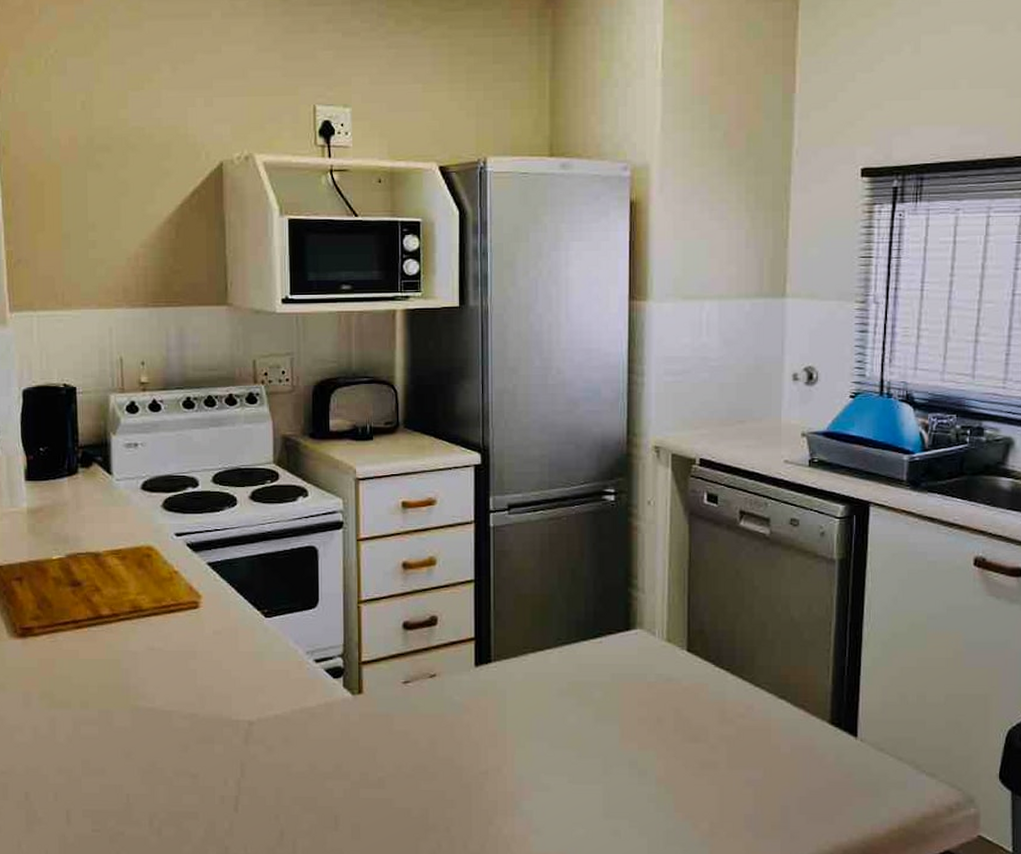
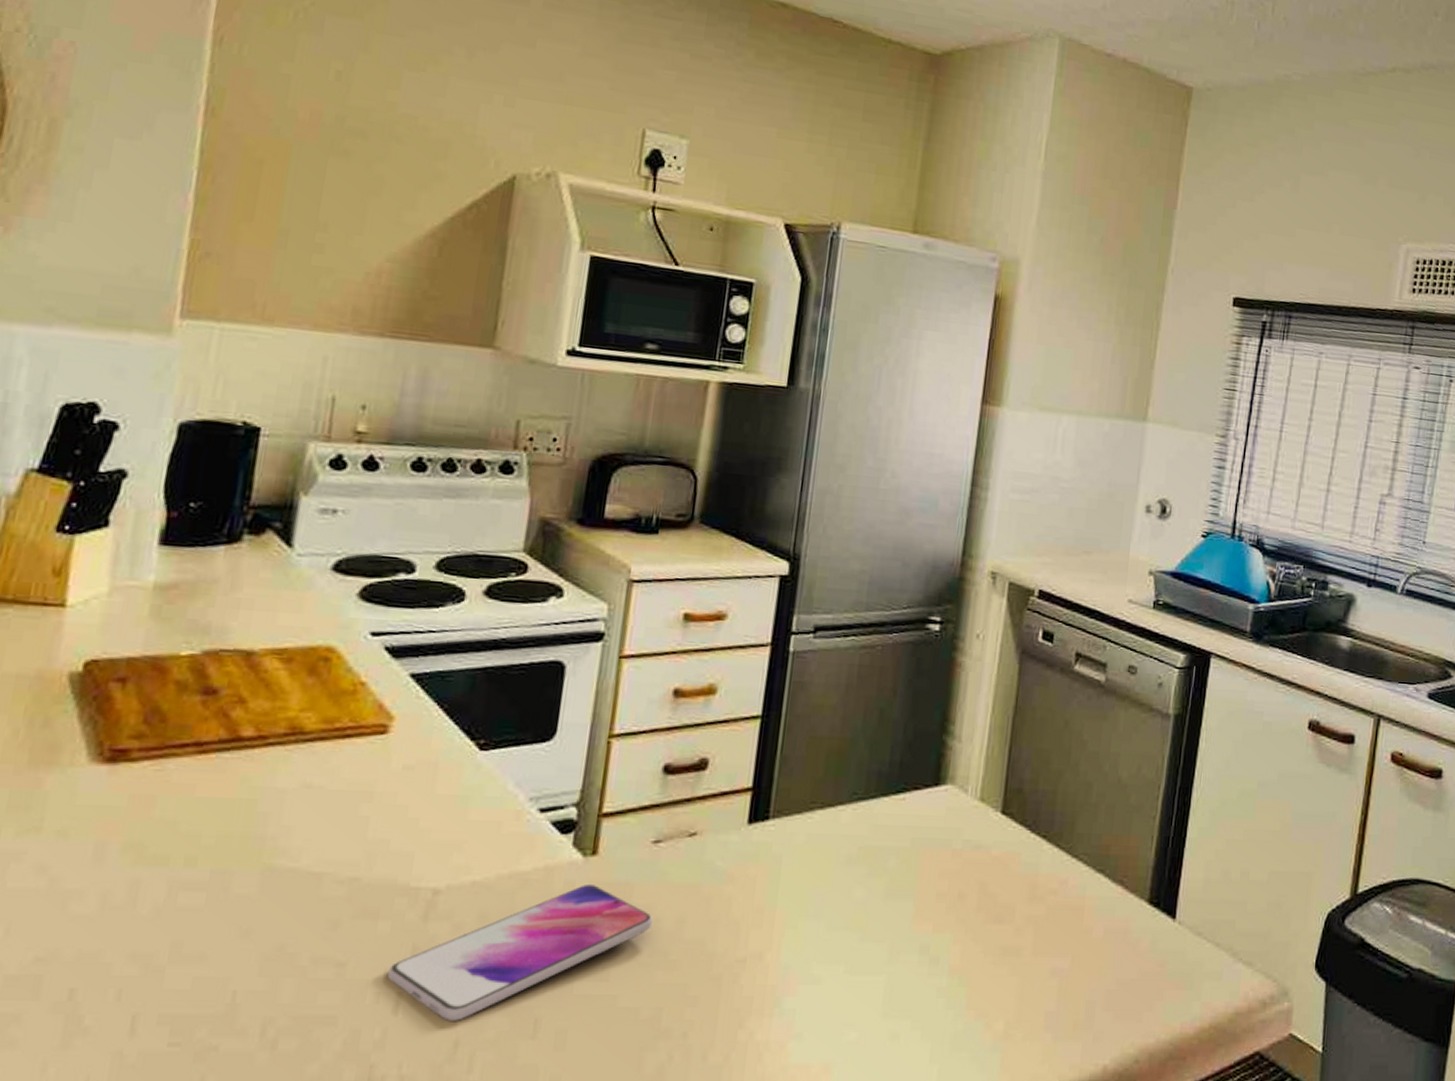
smartphone: none [226,716,412,817] -> present [387,885,654,1021]

